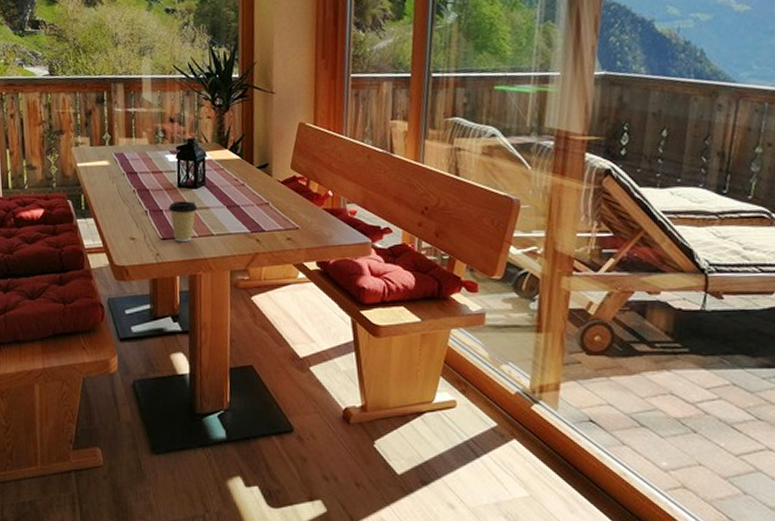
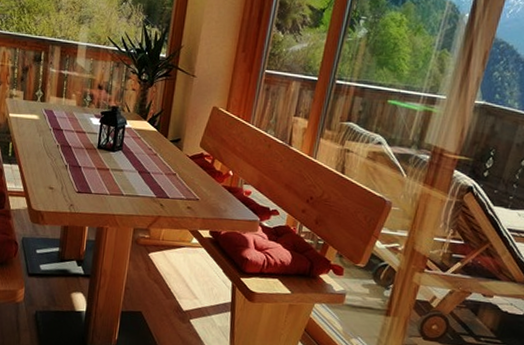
coffee cup: present [169,201,198,243] -> none [87,161,113,198]

